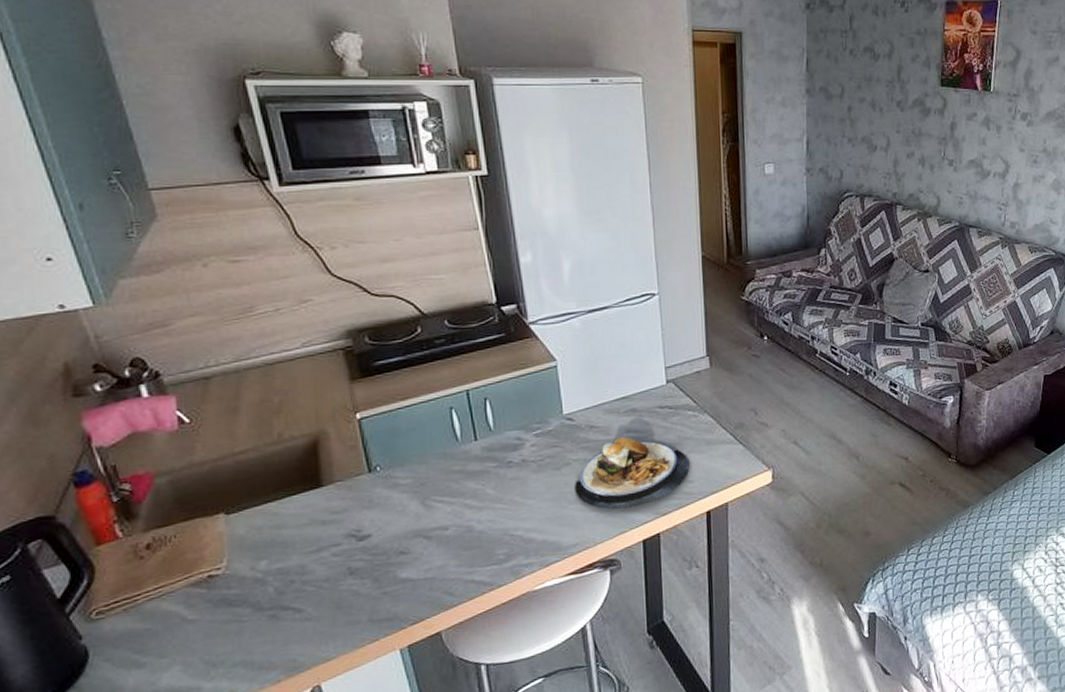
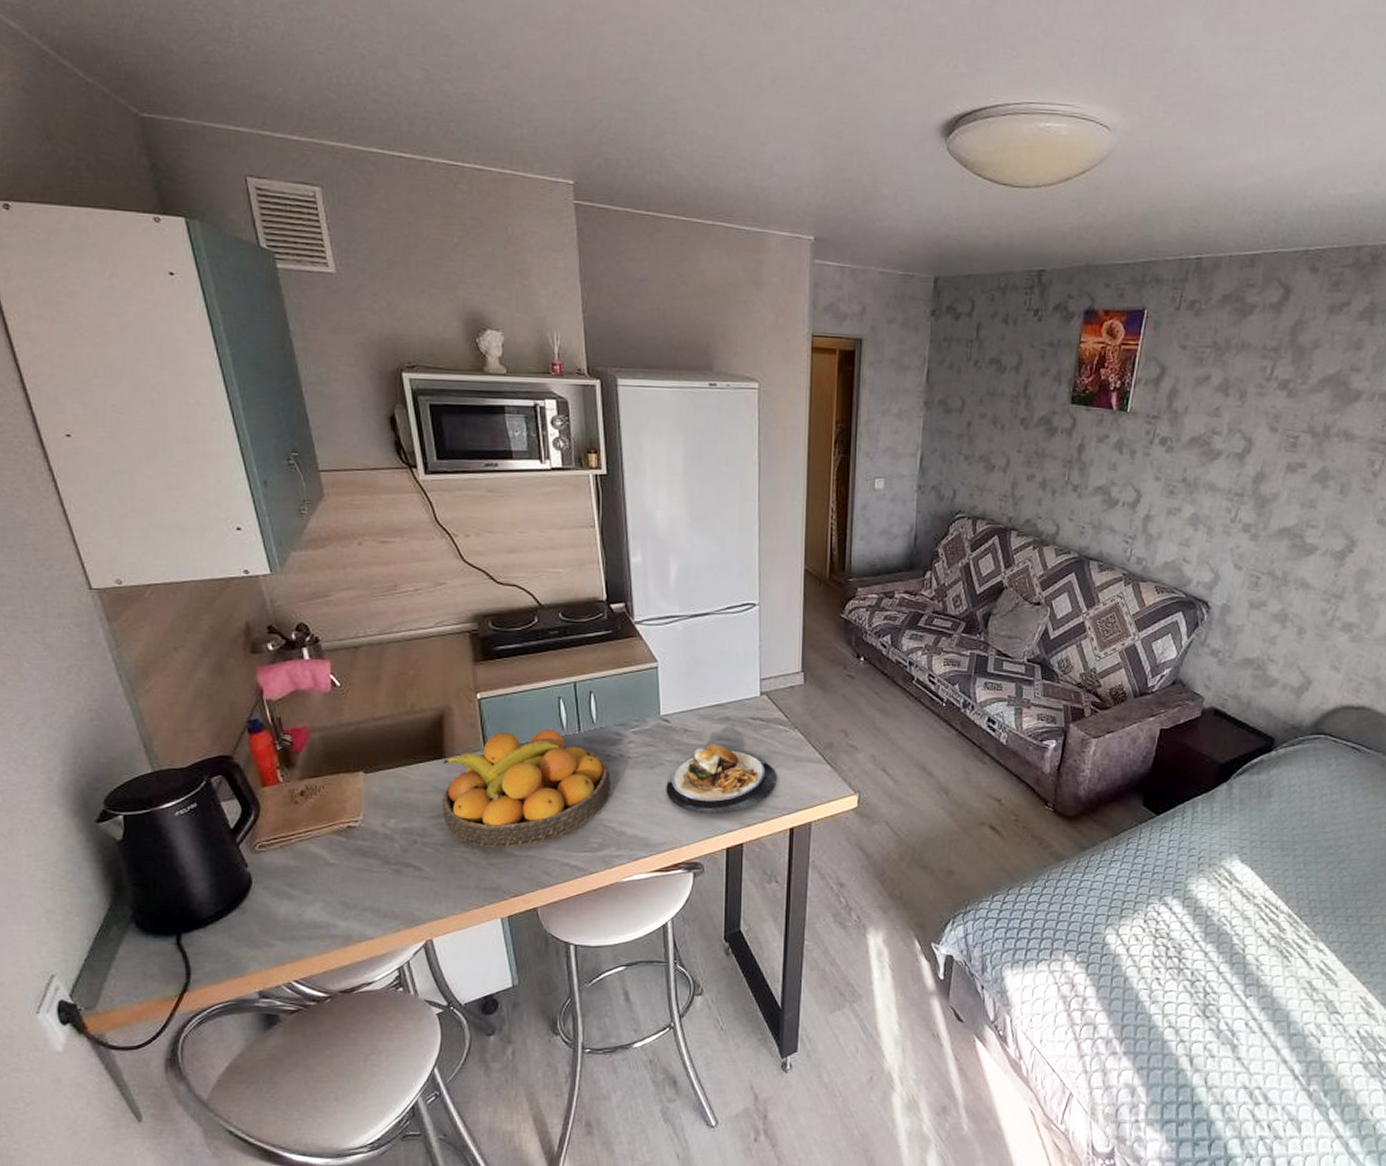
fruit bowl: none [320,442,515,576] -> present [441,730,611,848]

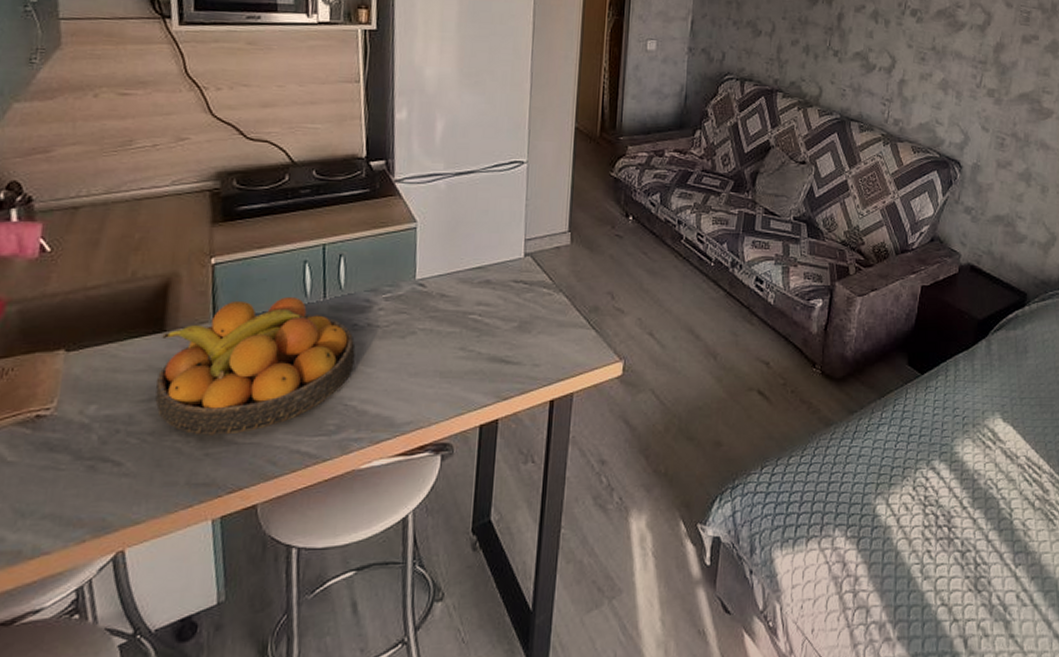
plate: present [666,744,777,814] -> none [416,310,538,388]

